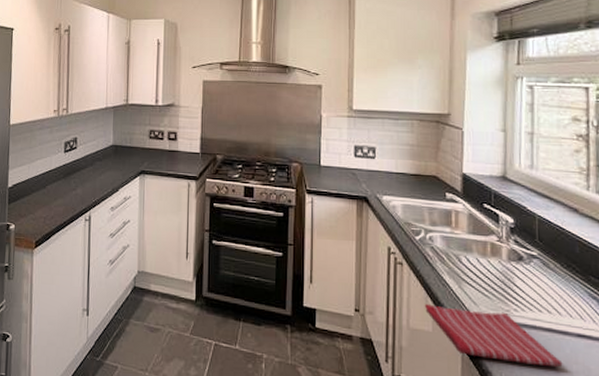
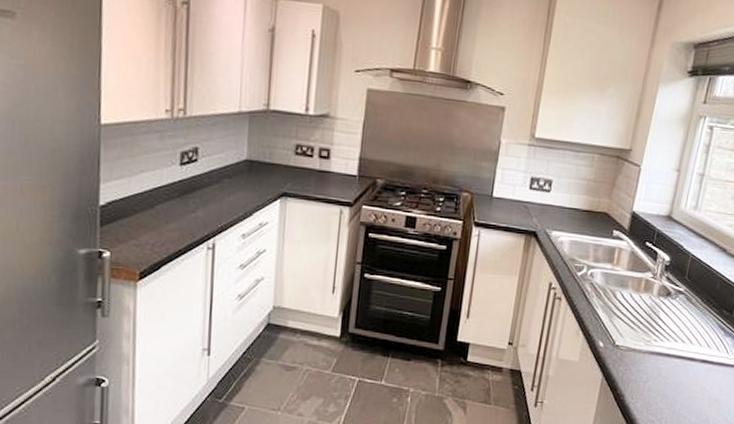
dish towel: present [424,304,563,367] -> none [574,337,685,389]

